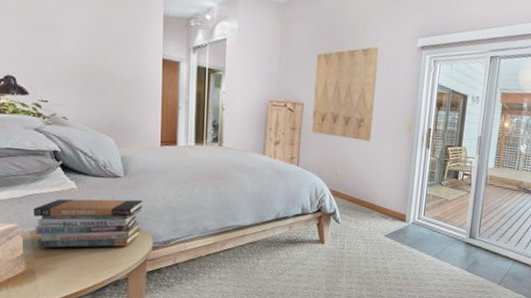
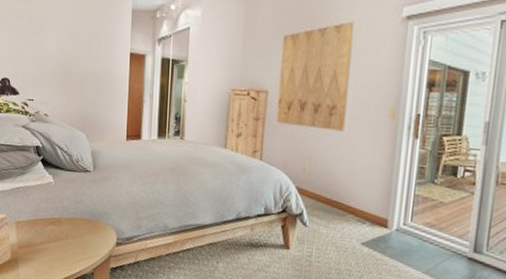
book stack: present [33,198,144,248] -> none [18,192,110,241]

